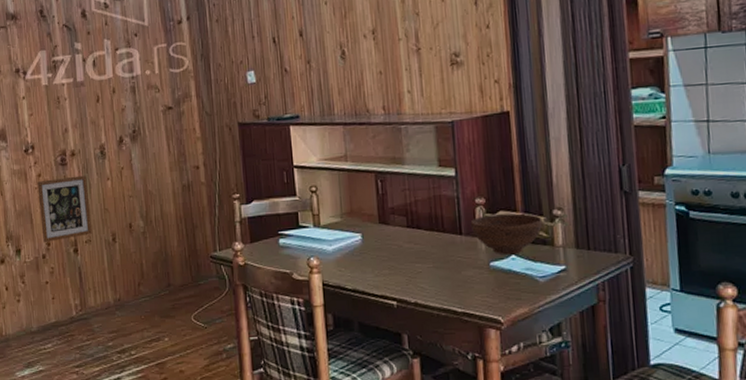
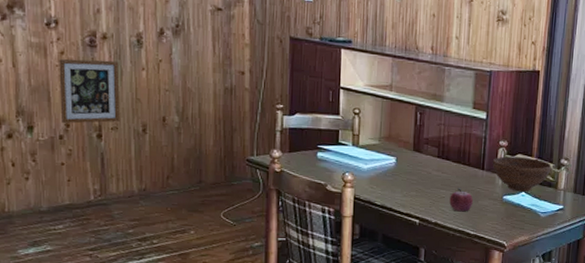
fruit: none [427,259,455,287] -> present [449,188,473,212]

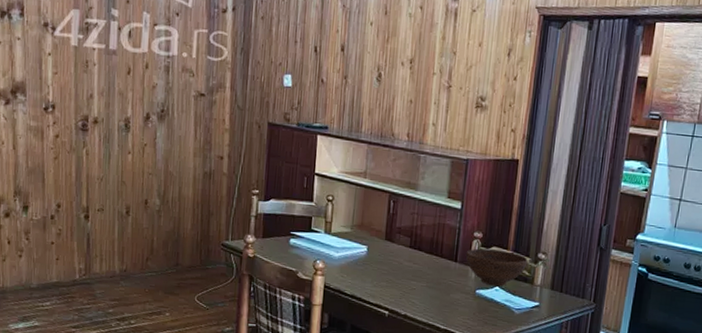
picture frame: present [59,59,120,124] -> none [53,142,107,204]
fruit: present [449,188,473,212] -> none [420,280,444,305]

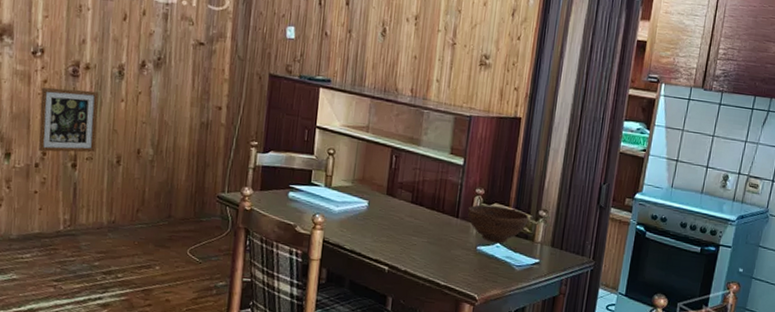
picture frame: none [53,142,107,204] -> present [39,87,99,153]

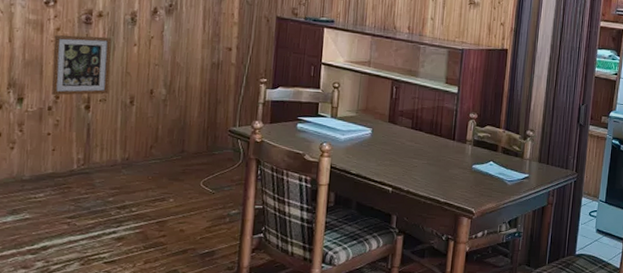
bowl: present [467,204,529,243] -> none [462,128,518,161]

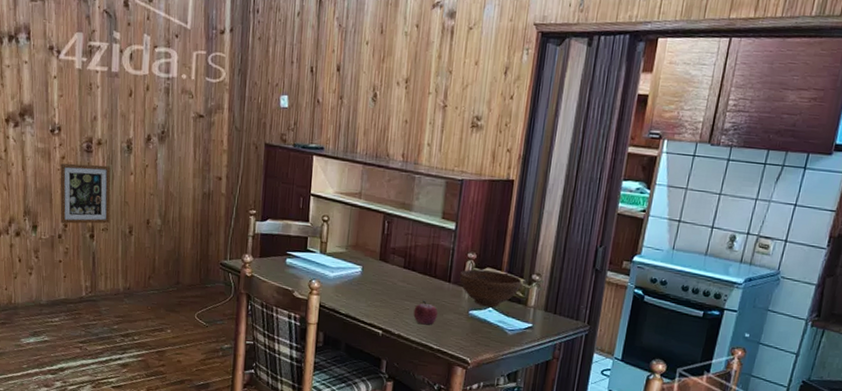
fruit: none [421,157,444,180] -> present [413,300,438,325]
bowl: none [462,128,518,161] -> present [459,269,522,307]

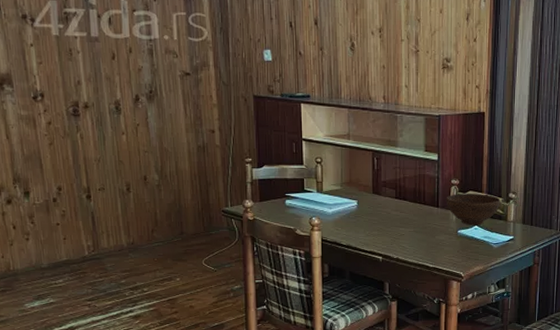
picture frame: present [60,163,111,224] -> none [47,127,106,187]
fruit: present [413,300,438,325] -> none [409,225,430,247]

